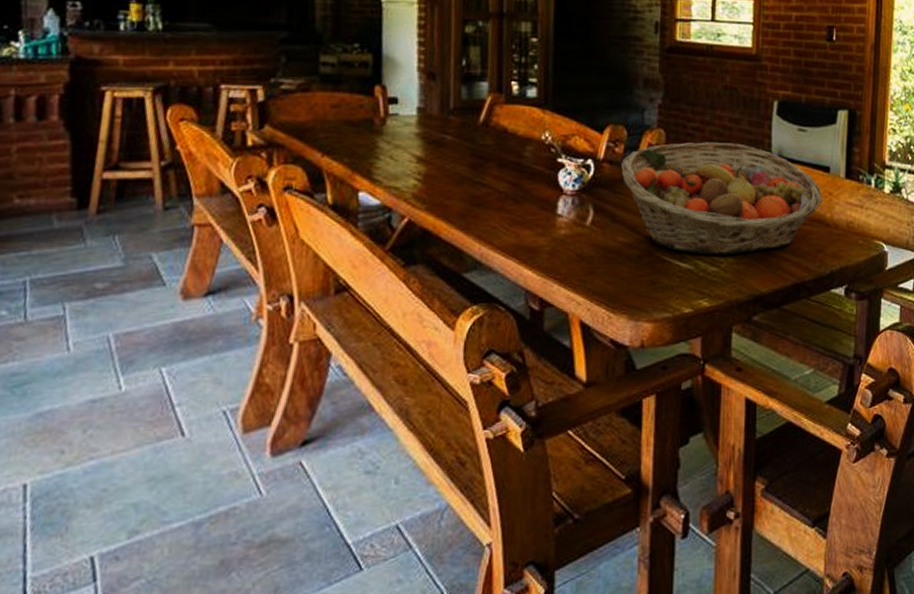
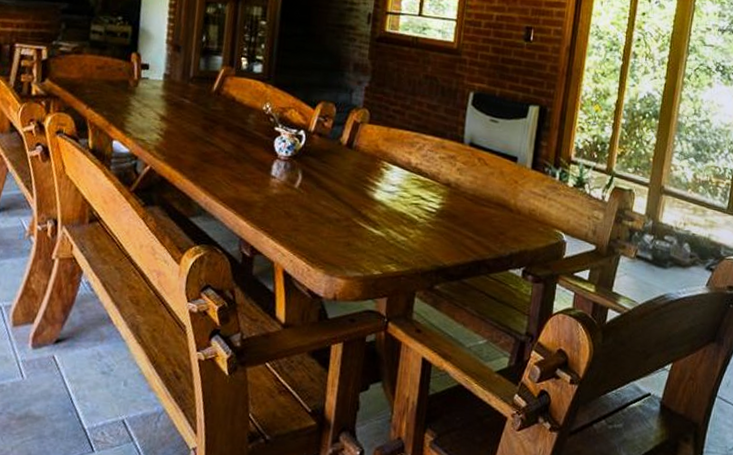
fruit basket: present [621,142,822,255] -> none [328,123,508,228]

